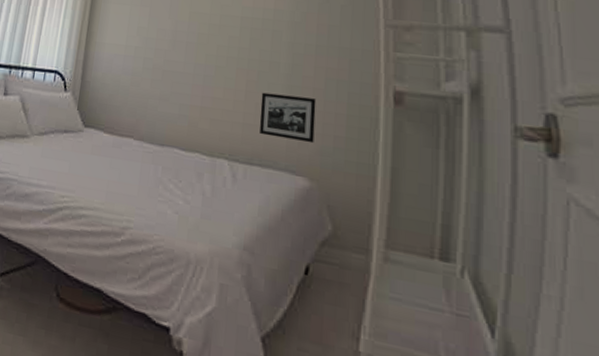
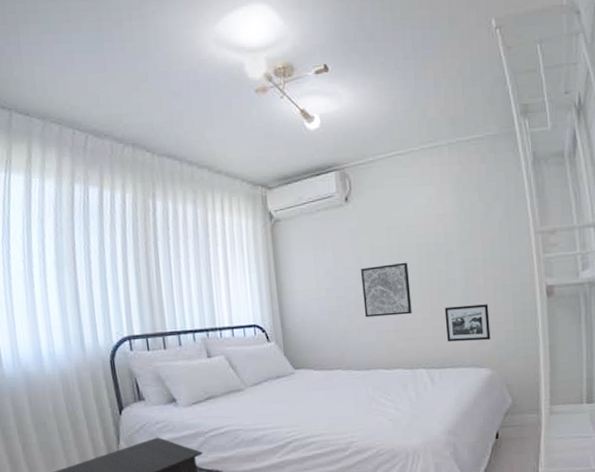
wall art: none [170,32,227,93] -> present [361,262,412,318]

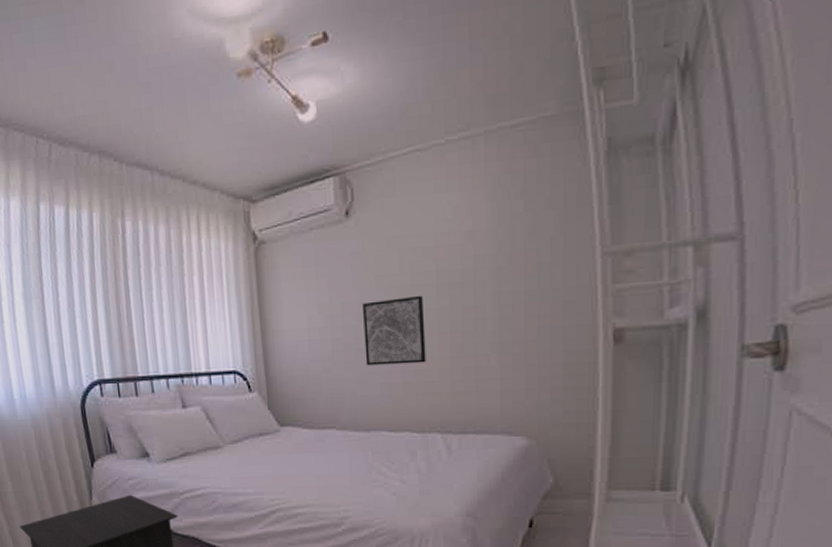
picture frame: present [444,304,491,343] -> none [469,352,530,401]

